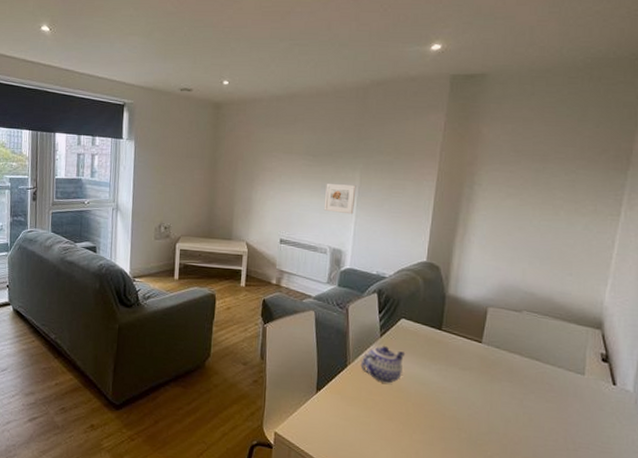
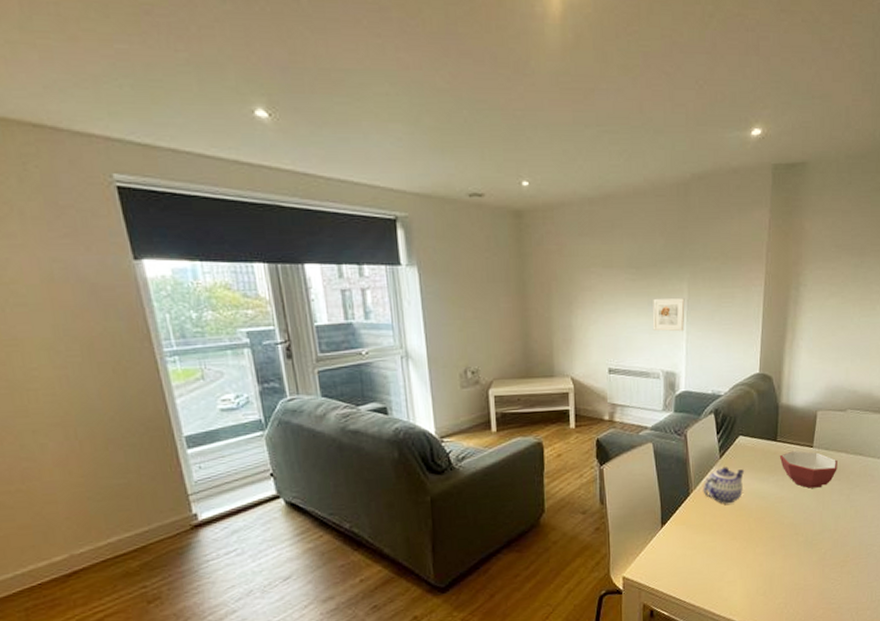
bowl: none [443,342,509,386] -> present [779,450,837,488]

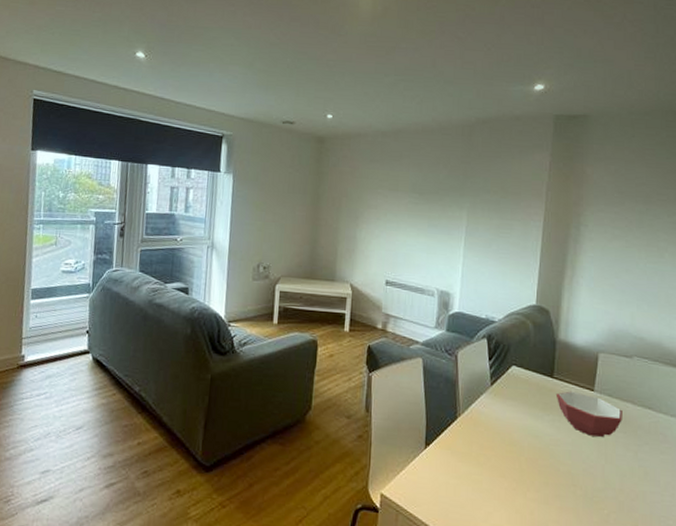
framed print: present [652,298,685,332] -> none [430,223,464,255]
teapot: present [703,467,745,504] -> none [471,395,517,437]

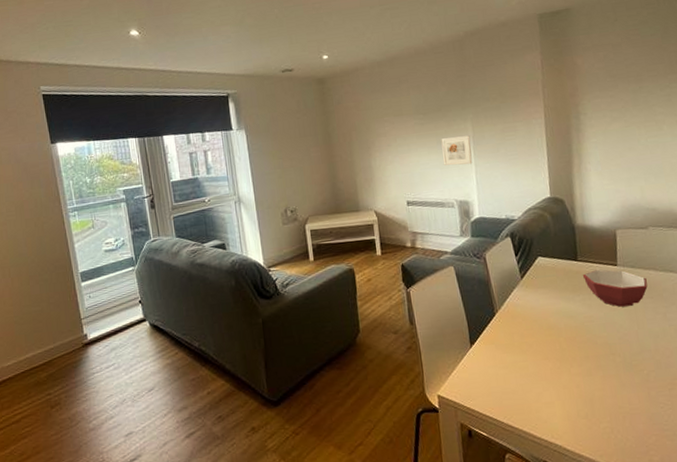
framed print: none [430,223,464,255] -> present [441,135,473,166]

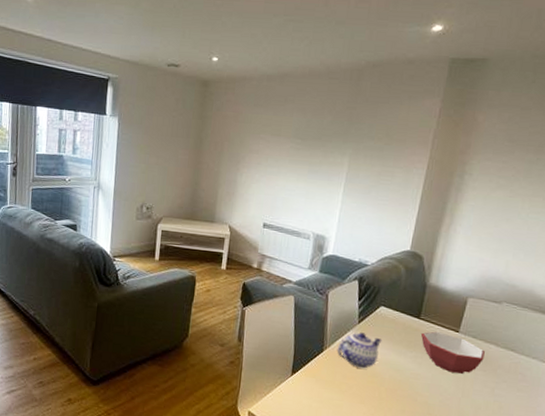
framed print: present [441,135,473,166] -> none [309,168,344,201]
teapot: none [507,287,549,324] -> present [337,332,382,369]

